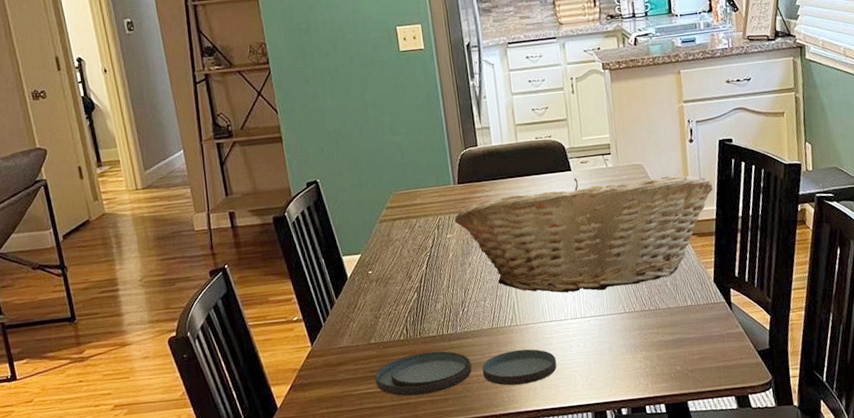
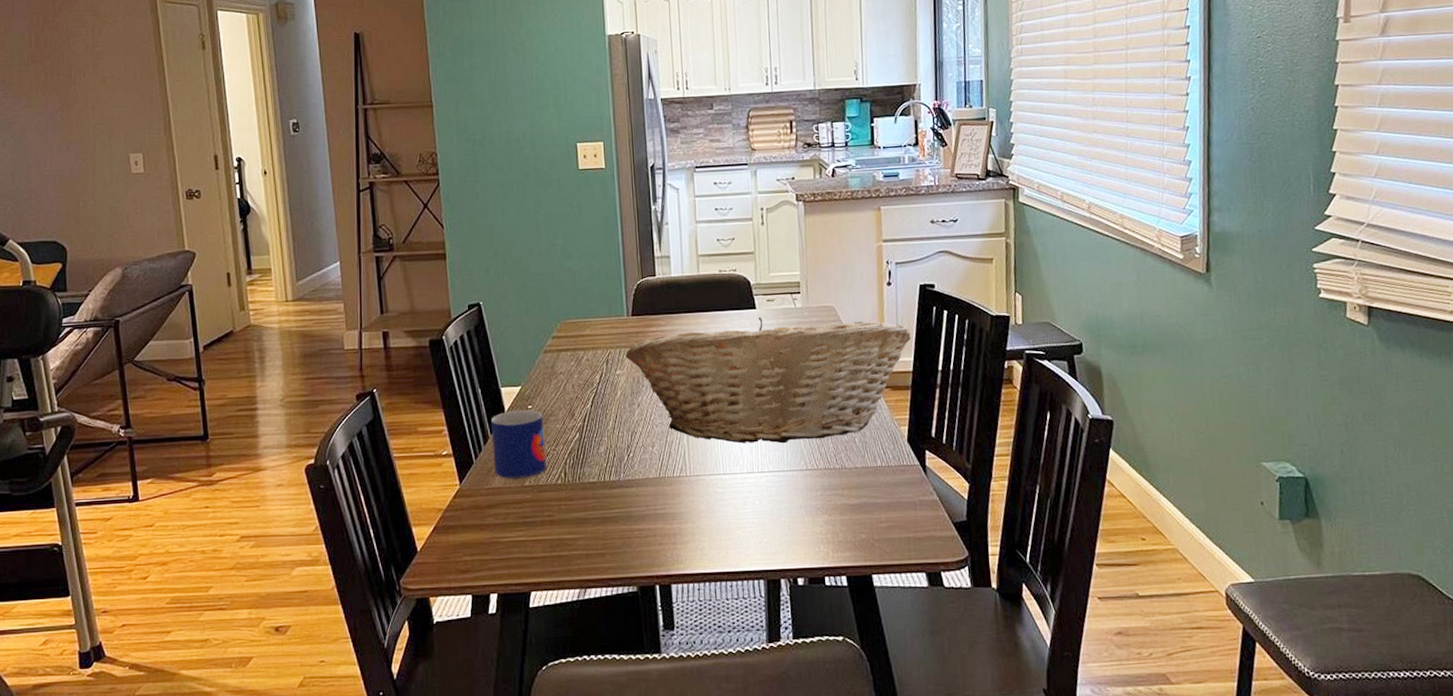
mug: none [335,275,390,338] -> present [490,410,547,479]
plate: present [375,349,557,396] -> none [526,499,728,548]

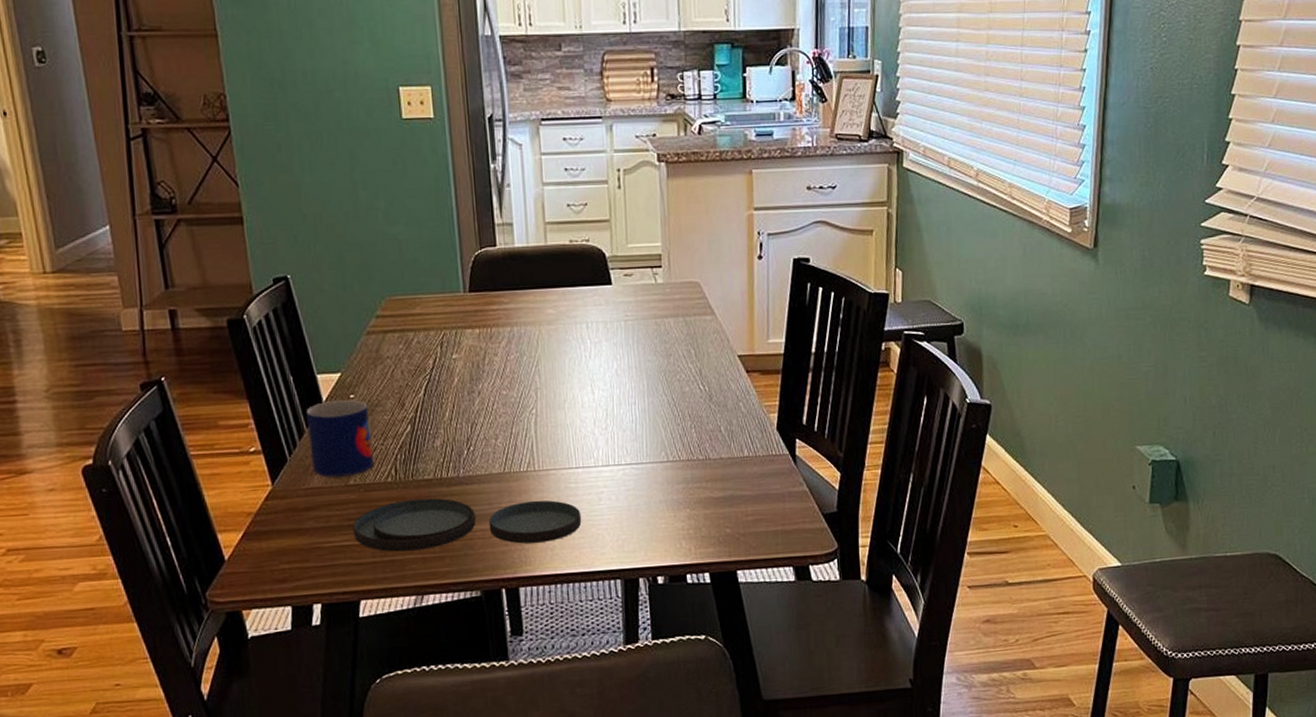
plate: none [526,499,728,548] -> present [352,498,582,552]
fruit basket: present [625,317,912,444] -> none [462,293,784,434]

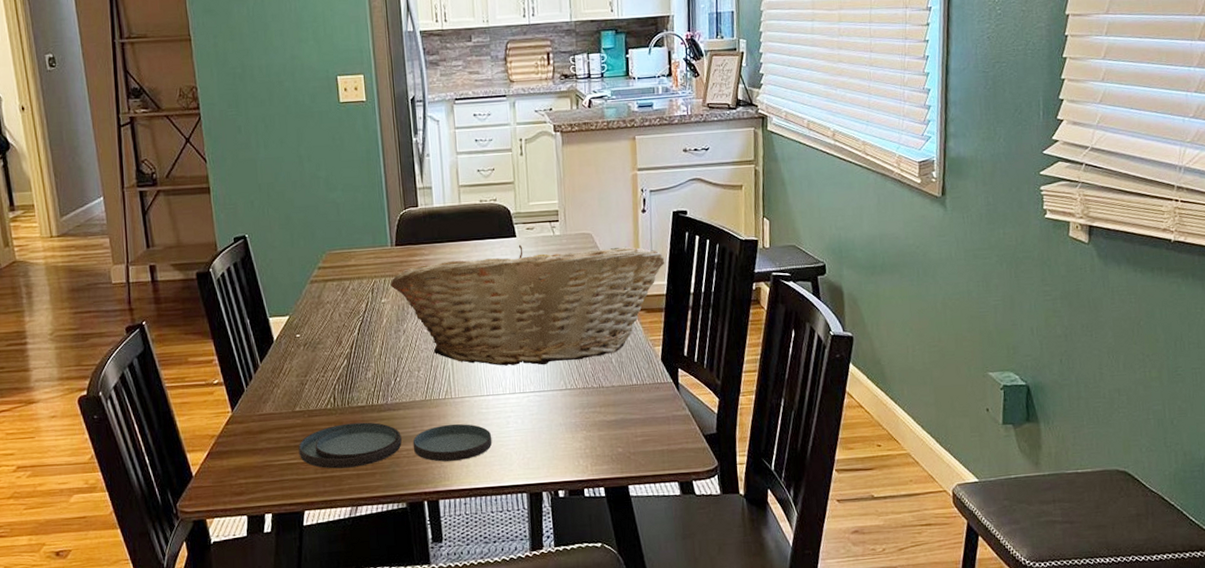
mug: present [305,400,375,477] -> none [260,339,317,405]
fruit basket: none [462,293,784,434] -> present [390,244,666,366]

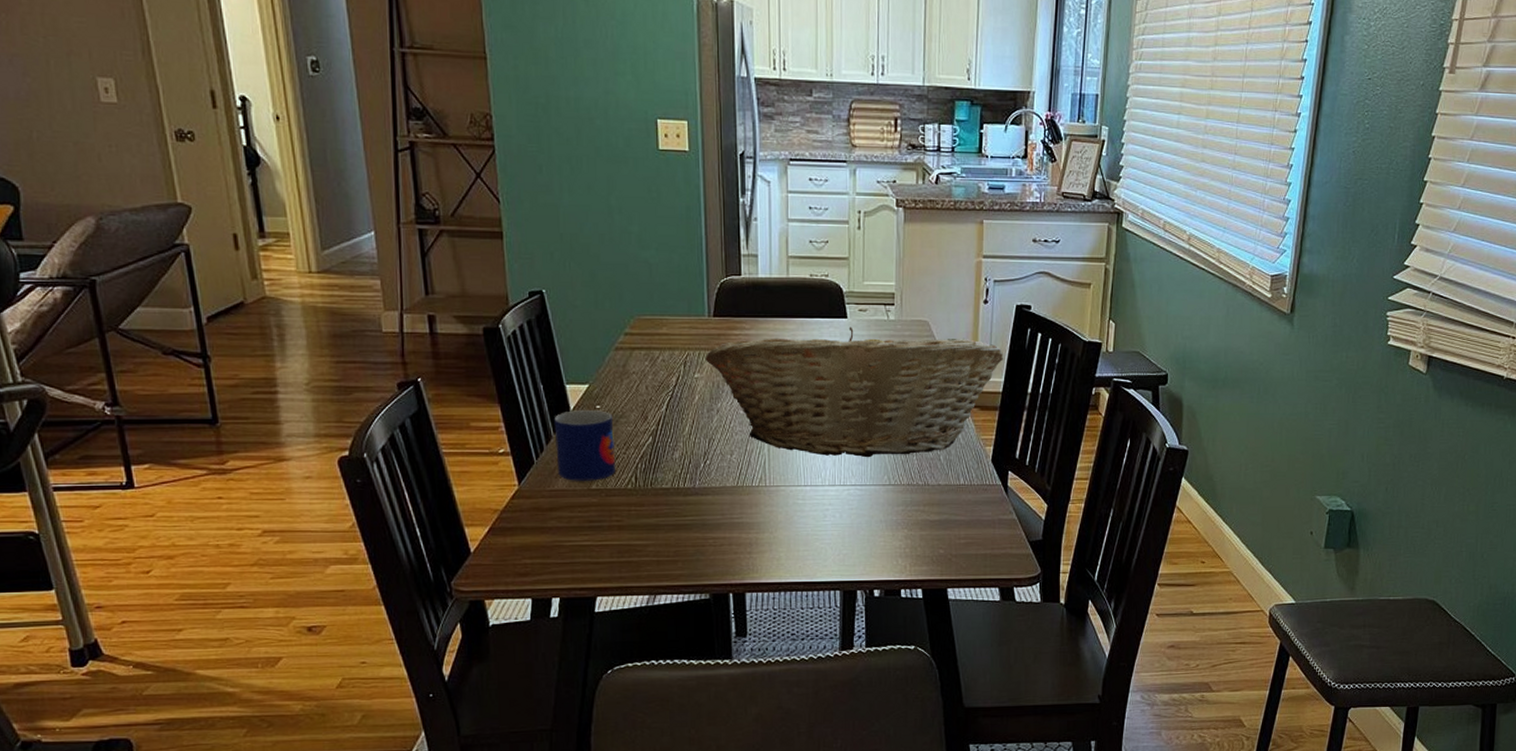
mug: none [260,339,317,405] -> present [554,410,616,481]
plate: present [298,422,492,469] -> none [592,506,807,554]

